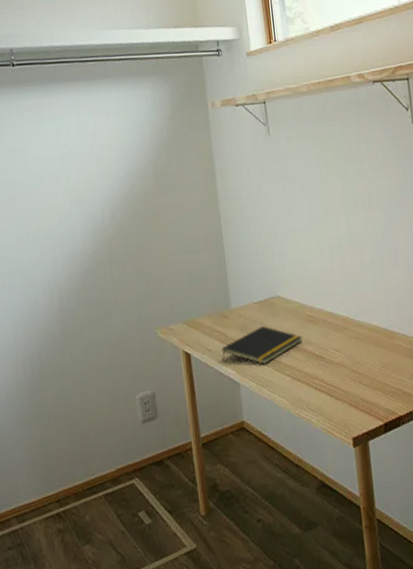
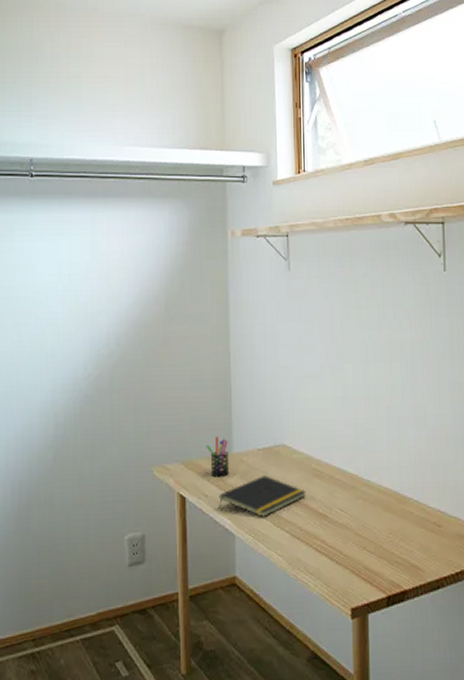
pen holder: none [205,295,230,332] -> present [206,437,230,478]

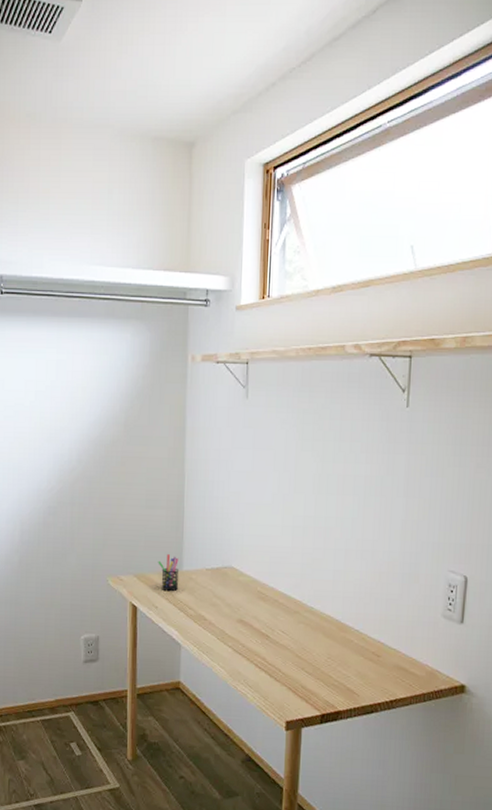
notepad: present [219,476,306,517] -> none [167,594,250,631]

